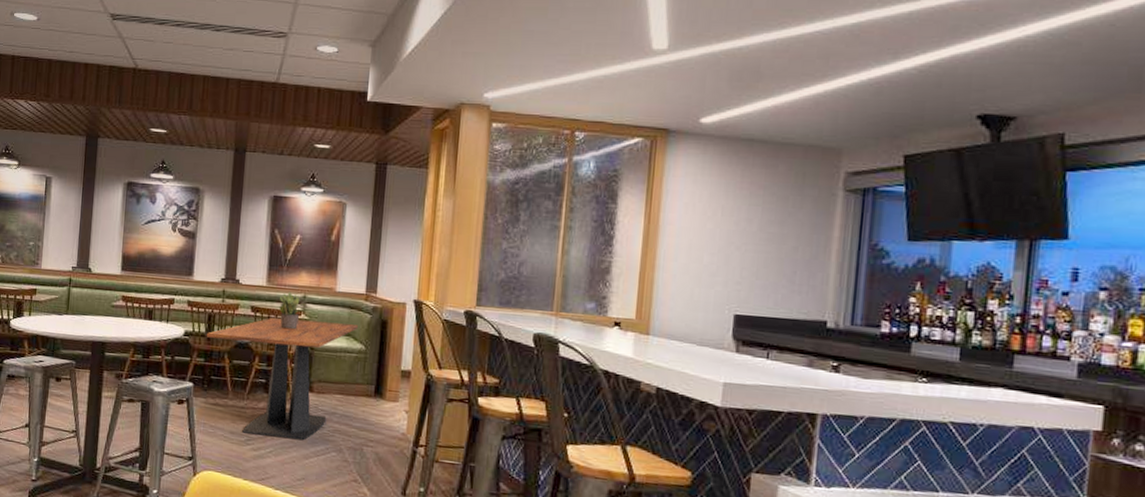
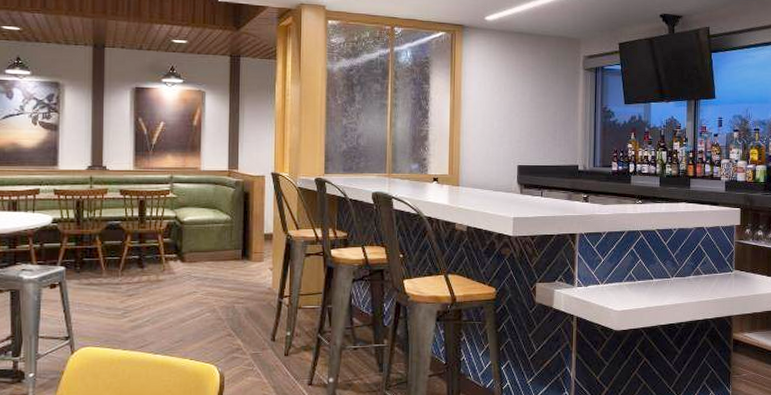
dining table: present [206,317,359,441] -> none [75,198,224,307]
potted plant: present [279,291,308,330] -> none [148,173,175,208]

